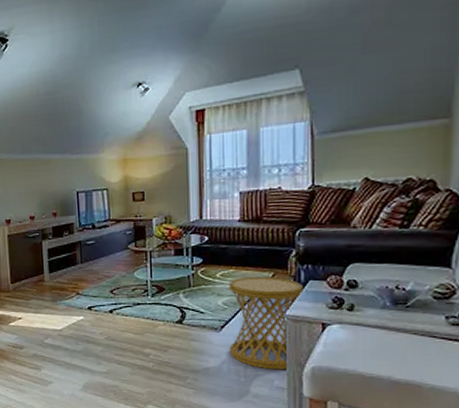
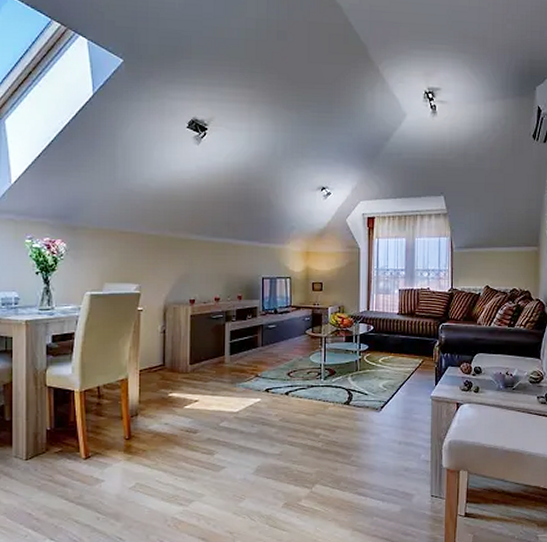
side table: present [228,276,303,370] -> none [387,362,444,445]

